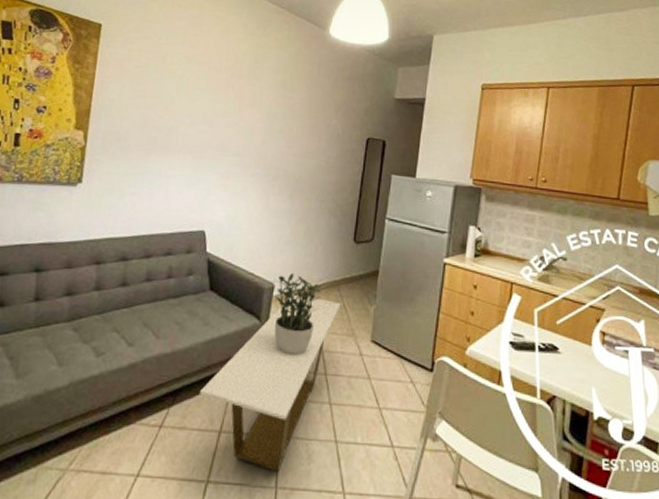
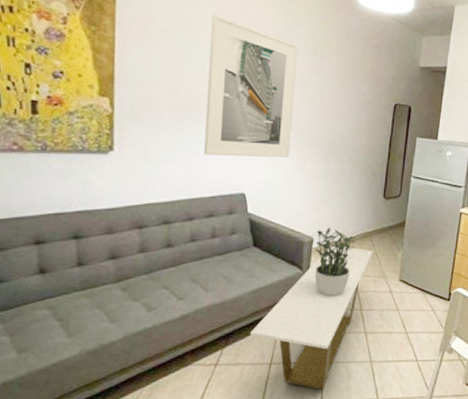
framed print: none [167,50,267,194] -> present [204,14,298,158]

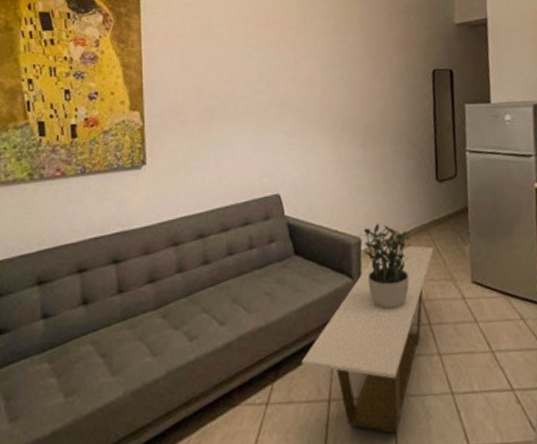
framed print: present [204,14,298,158] -> none [229,10,323,157]

